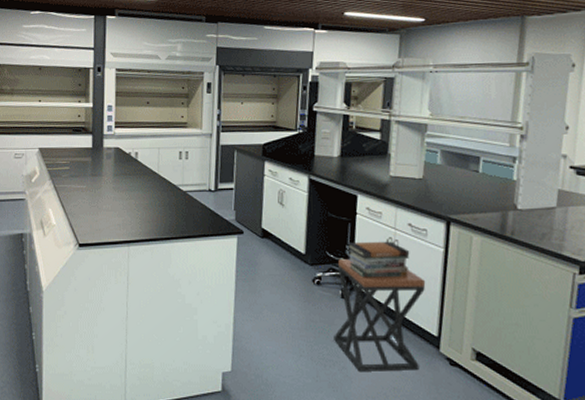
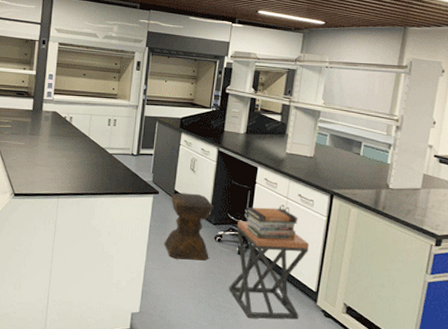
stool: none [254,230,309,308] -> present [164,193,214,261]

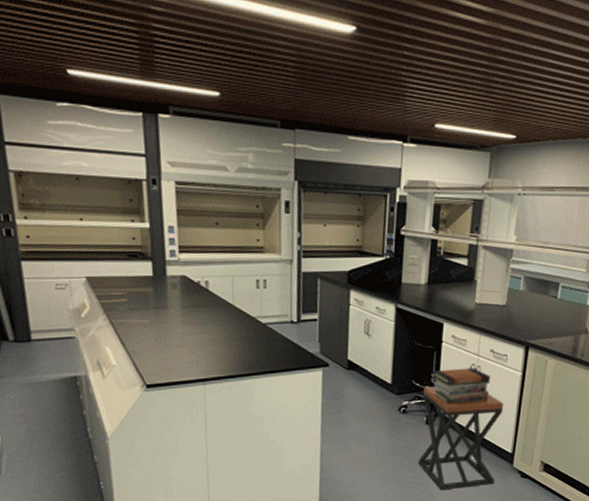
stool: present [164,193,214,261] -> none [340,361,396,438]

